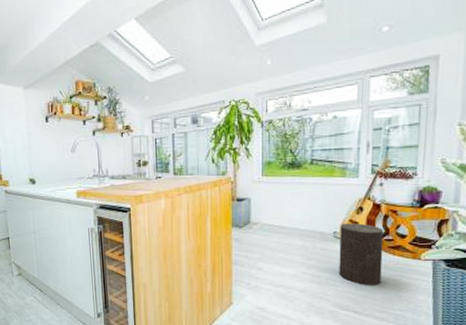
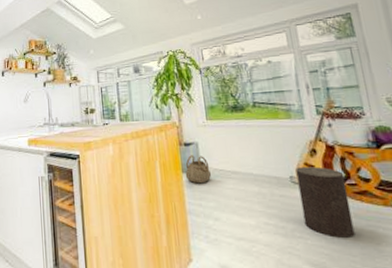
basket: none [234,210,259,237] -> present [185,155,211,184]

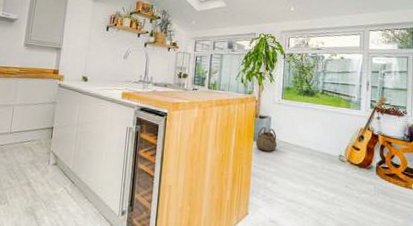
stool: present [295,166,355,238] -> none [343,149,381,209]

